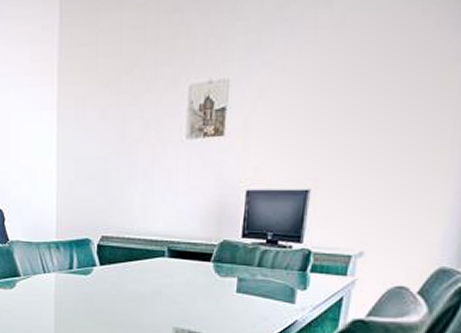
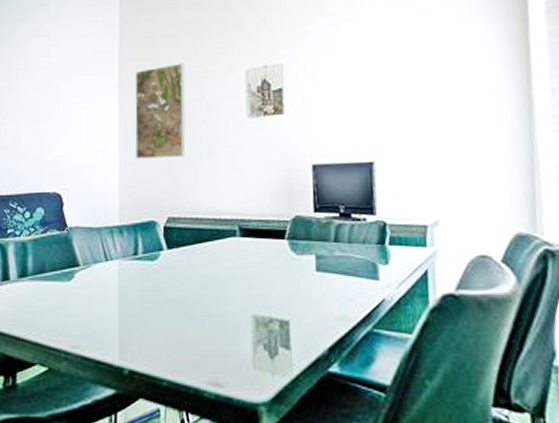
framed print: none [73,76,126,178] -> present [135,63,186,159]

